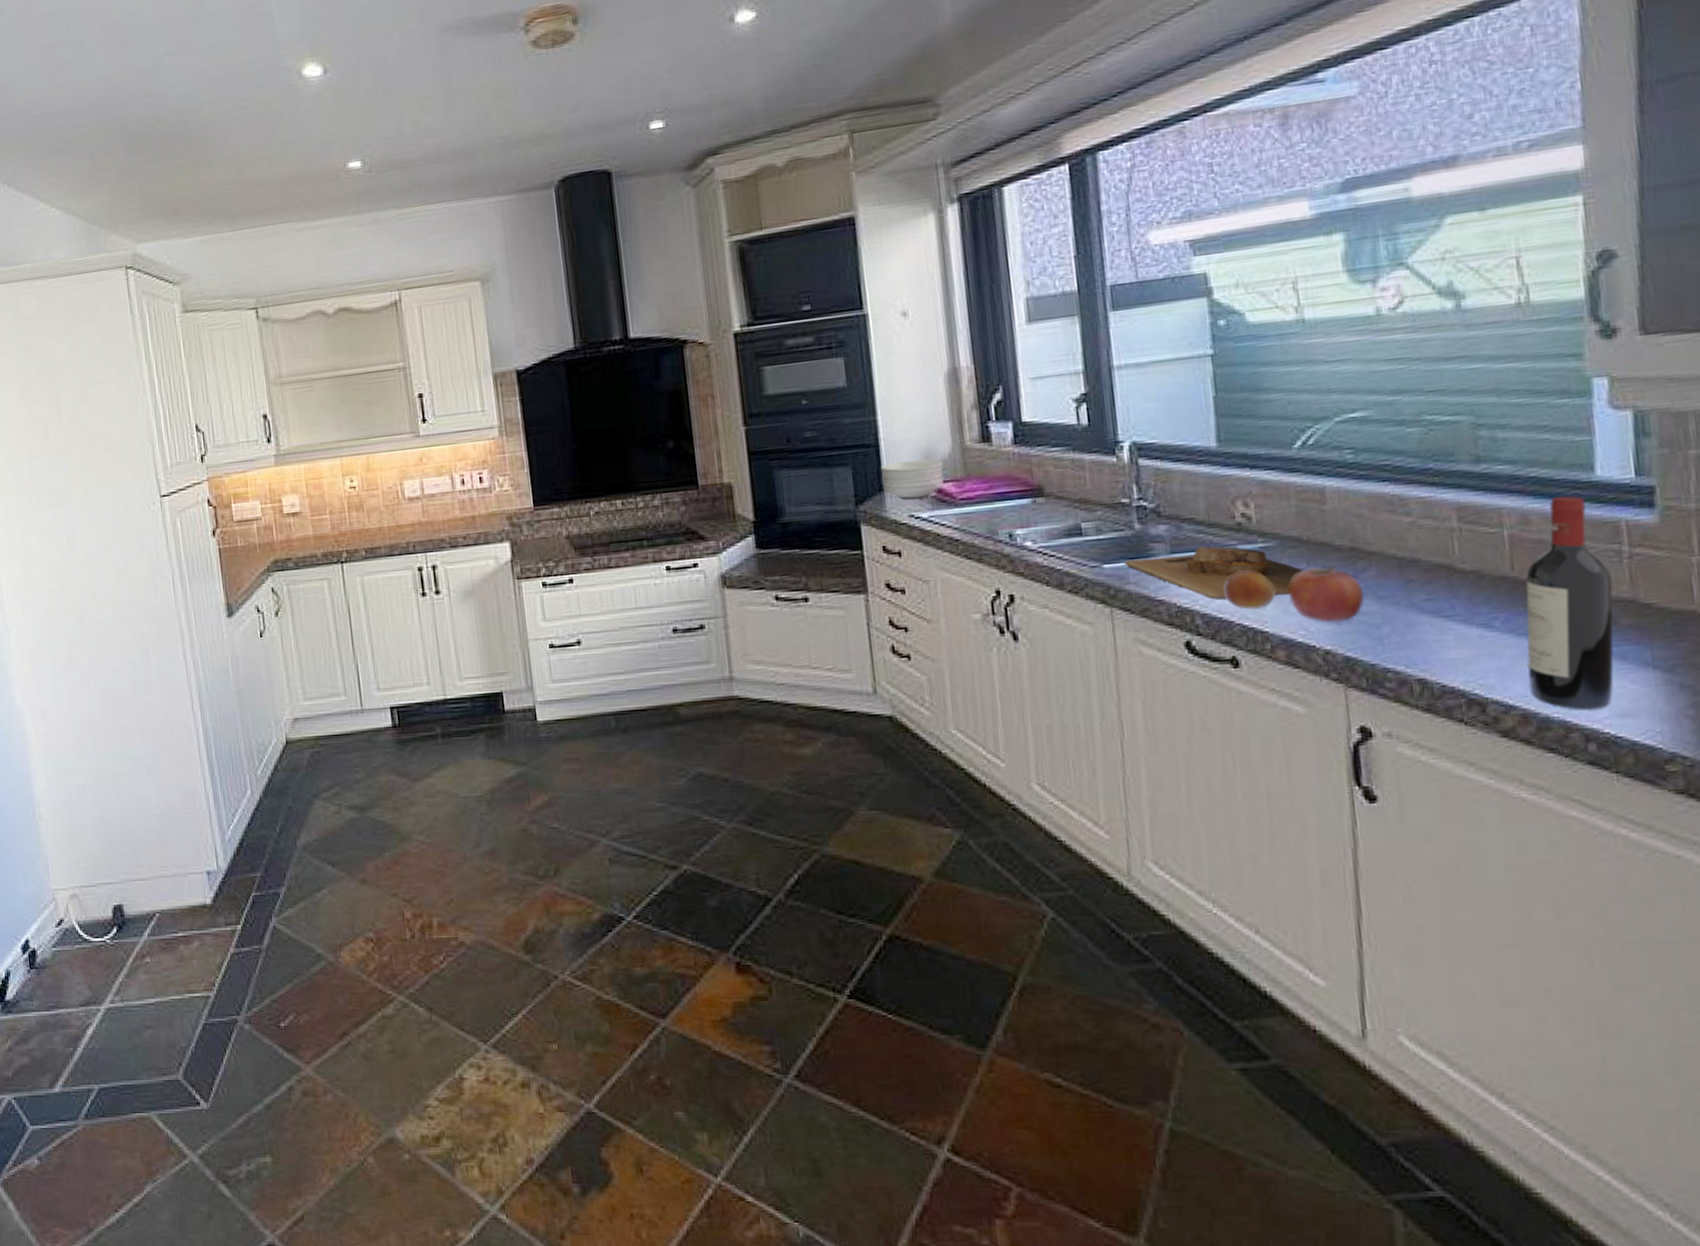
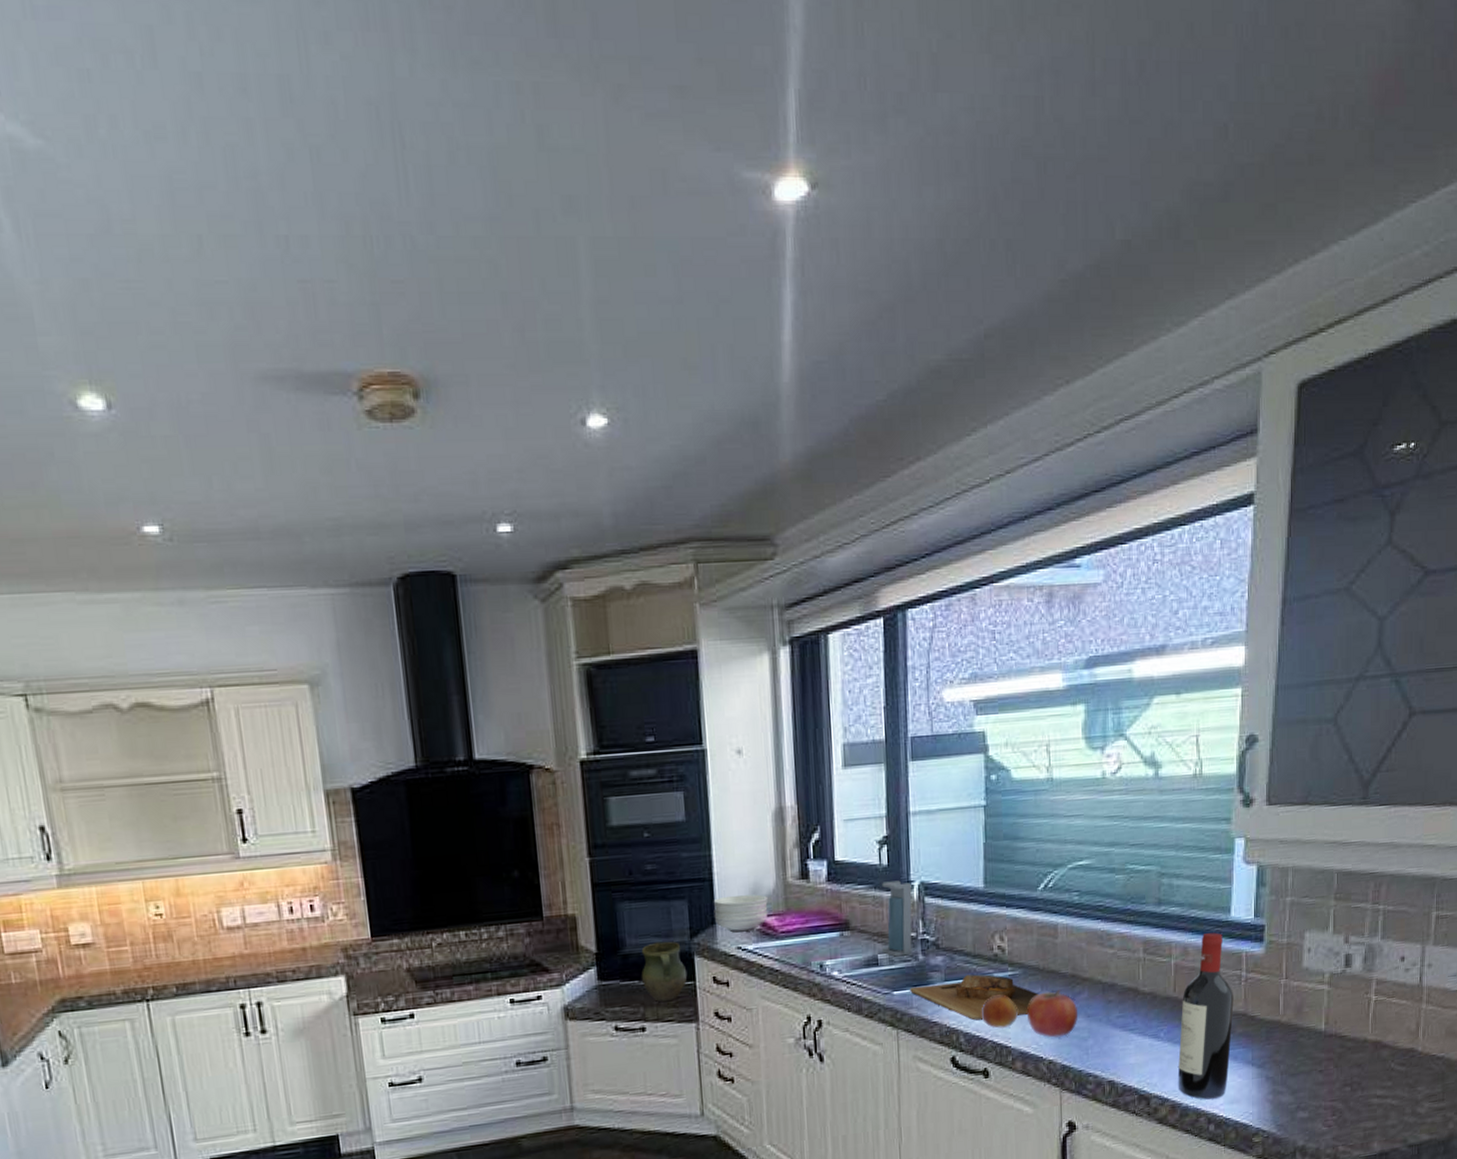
ceramic jug: none [802,509,854,572] -> present [641,941,688,1003]
soap dispenser: none [1082,441,1125,526] -> present [882,880,912,957]

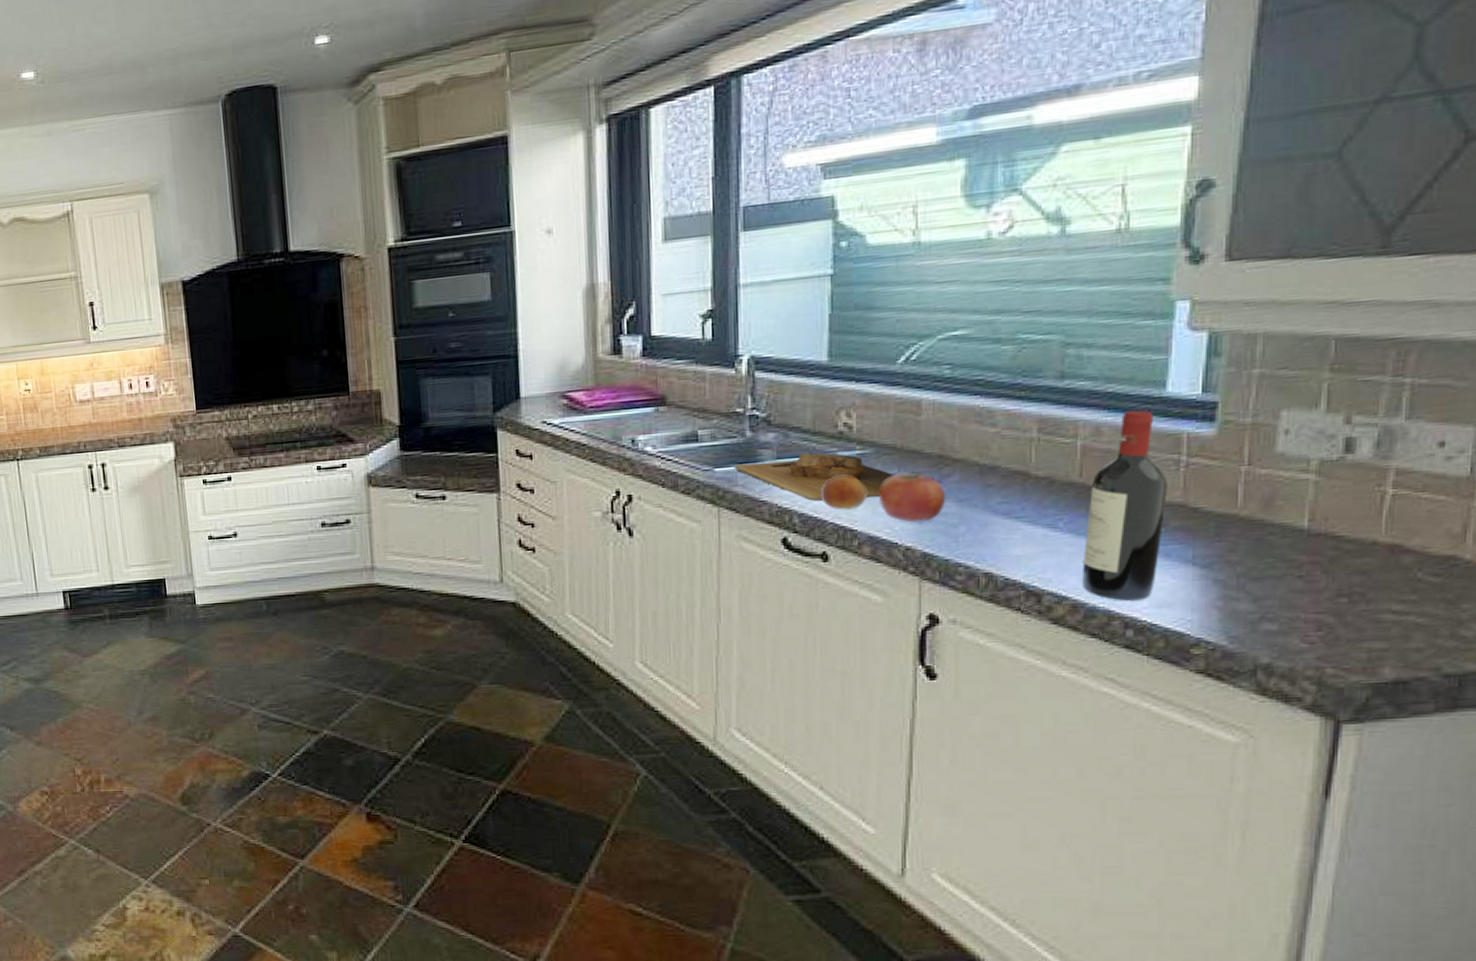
ceramic jug: present [641,941,688,1003] -> none [442,415,490,473]
bowl: present [713,894,768,933] -> none [518,370,576,407]
soap dispenser: present [882,880,912,957] -> none [702,355,740,433]

